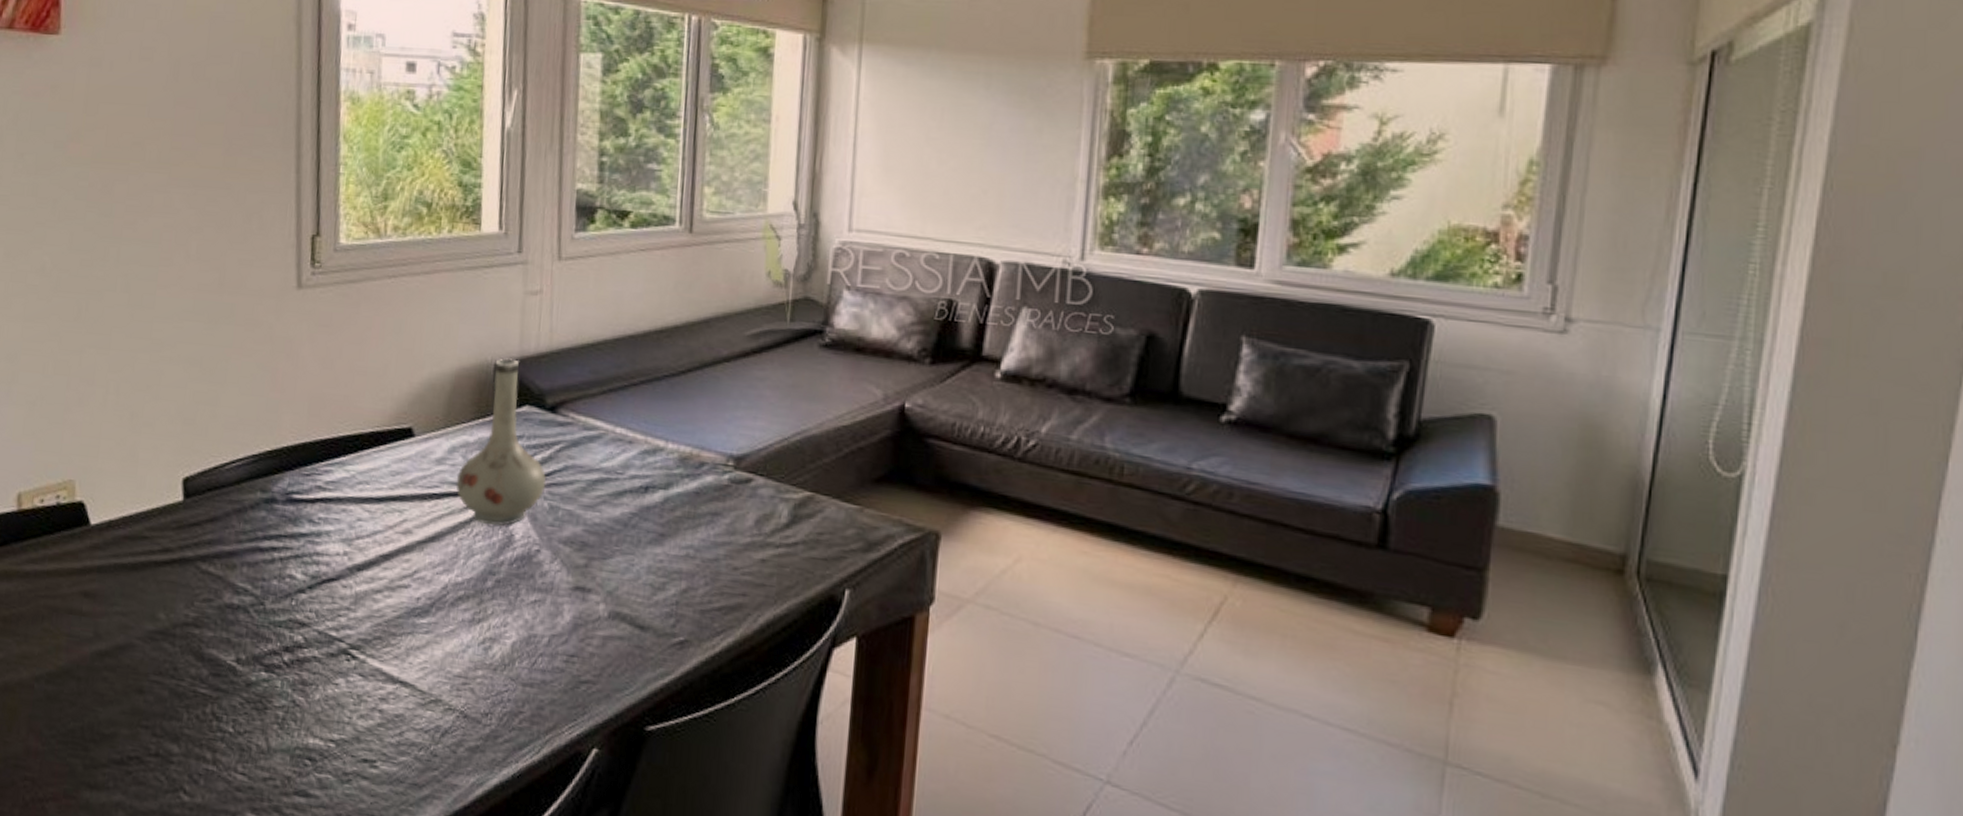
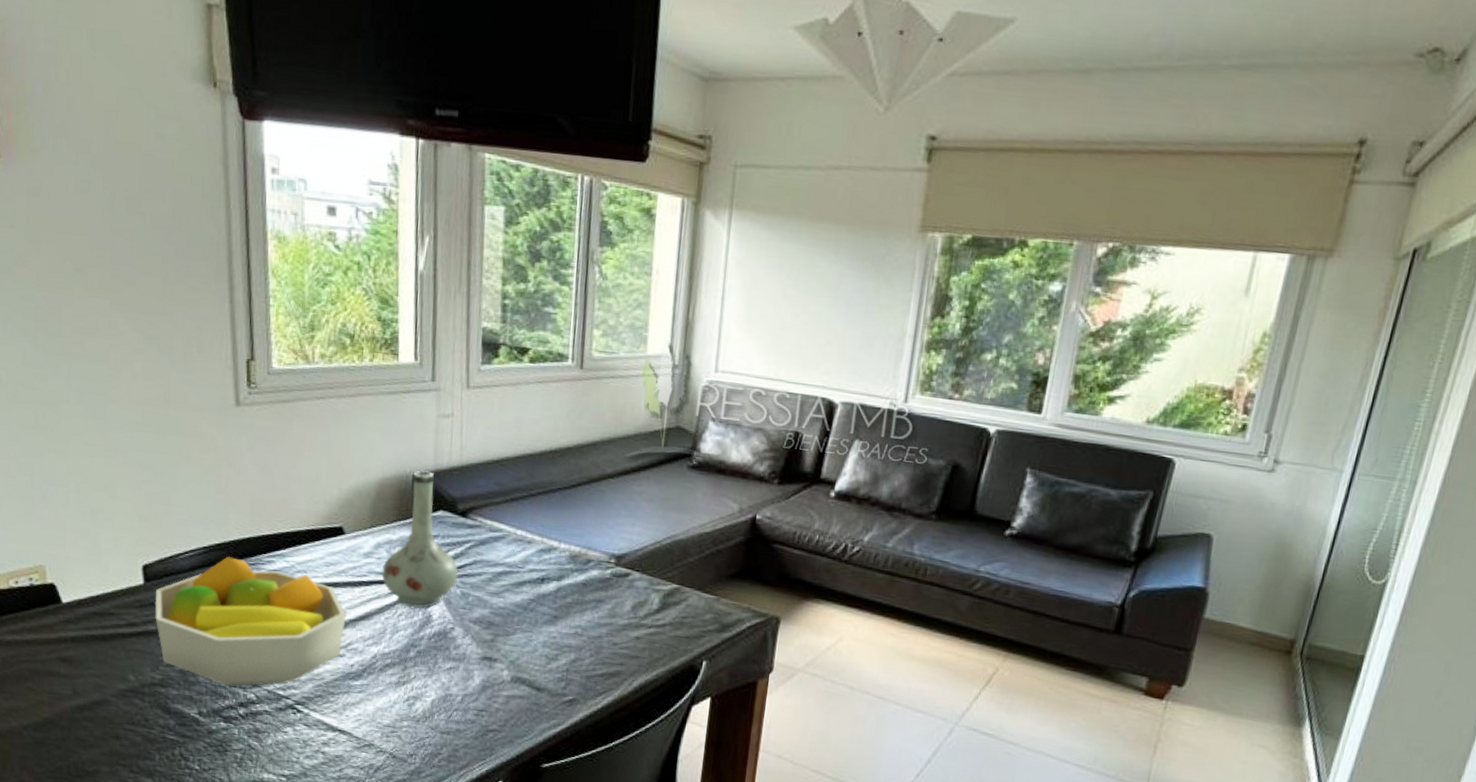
fruit bowl: none [193,466,414,627] -> present [154,556,347,687]

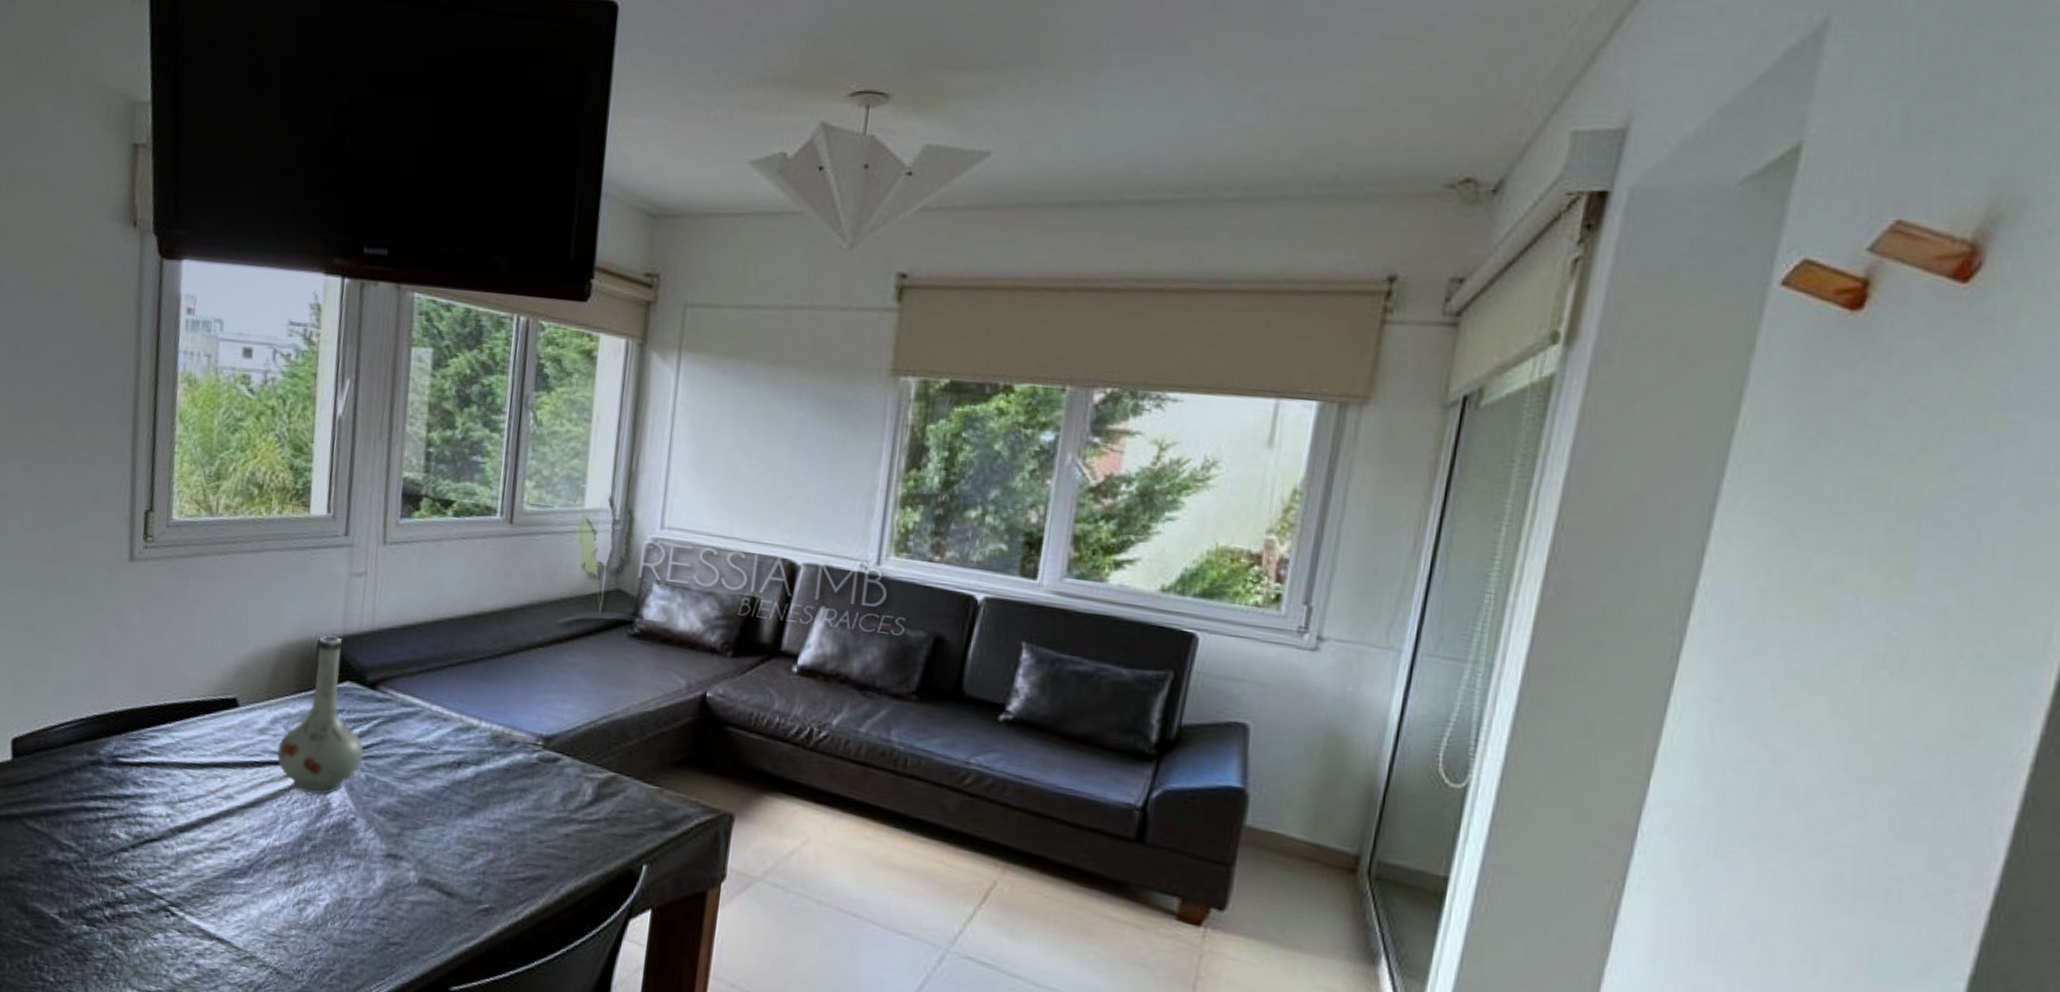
fruit bowl: present [154,556,347,687] -> none [20,730,235,883]

